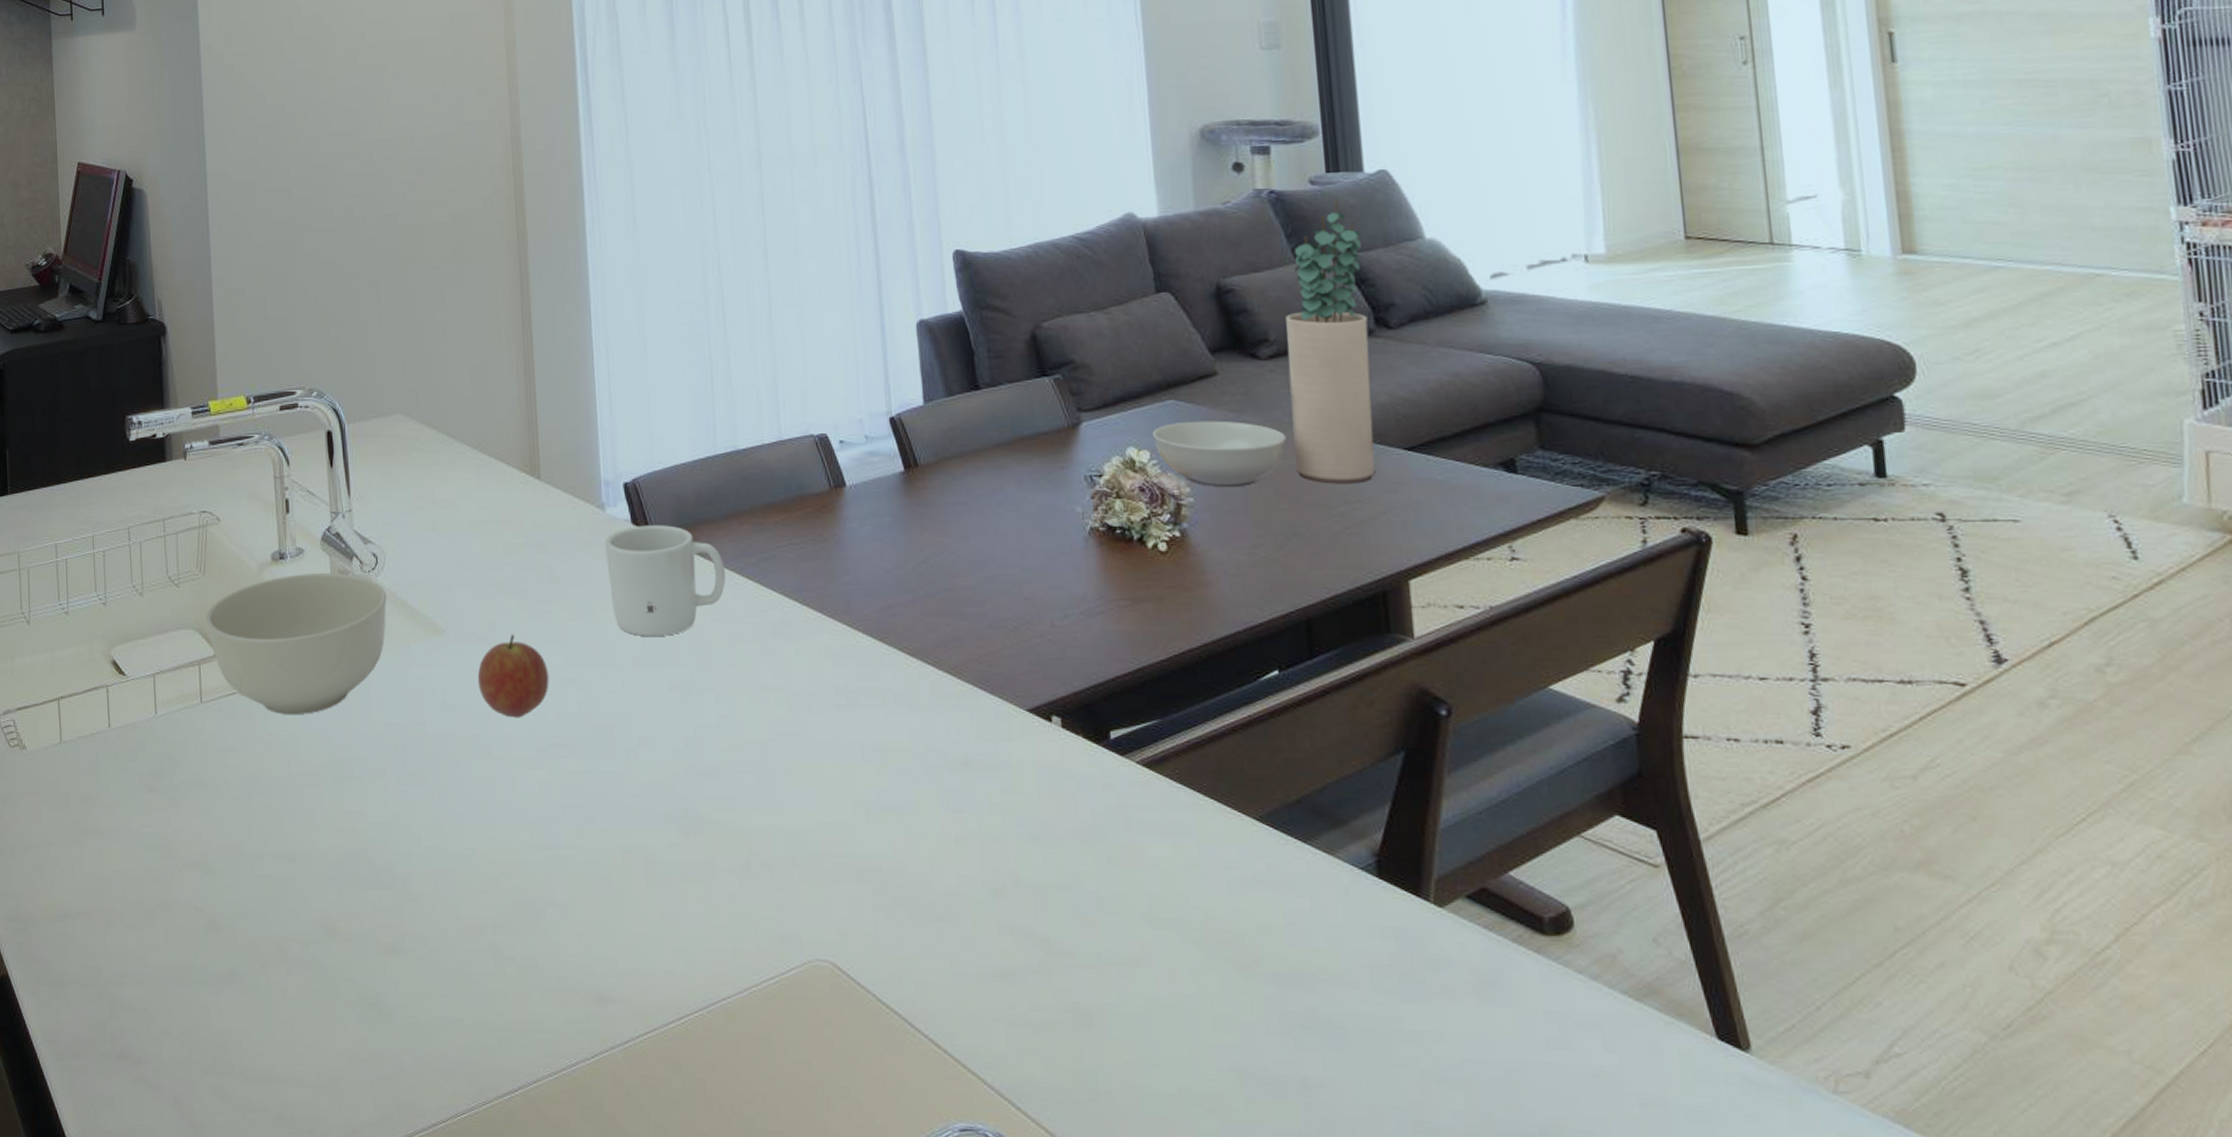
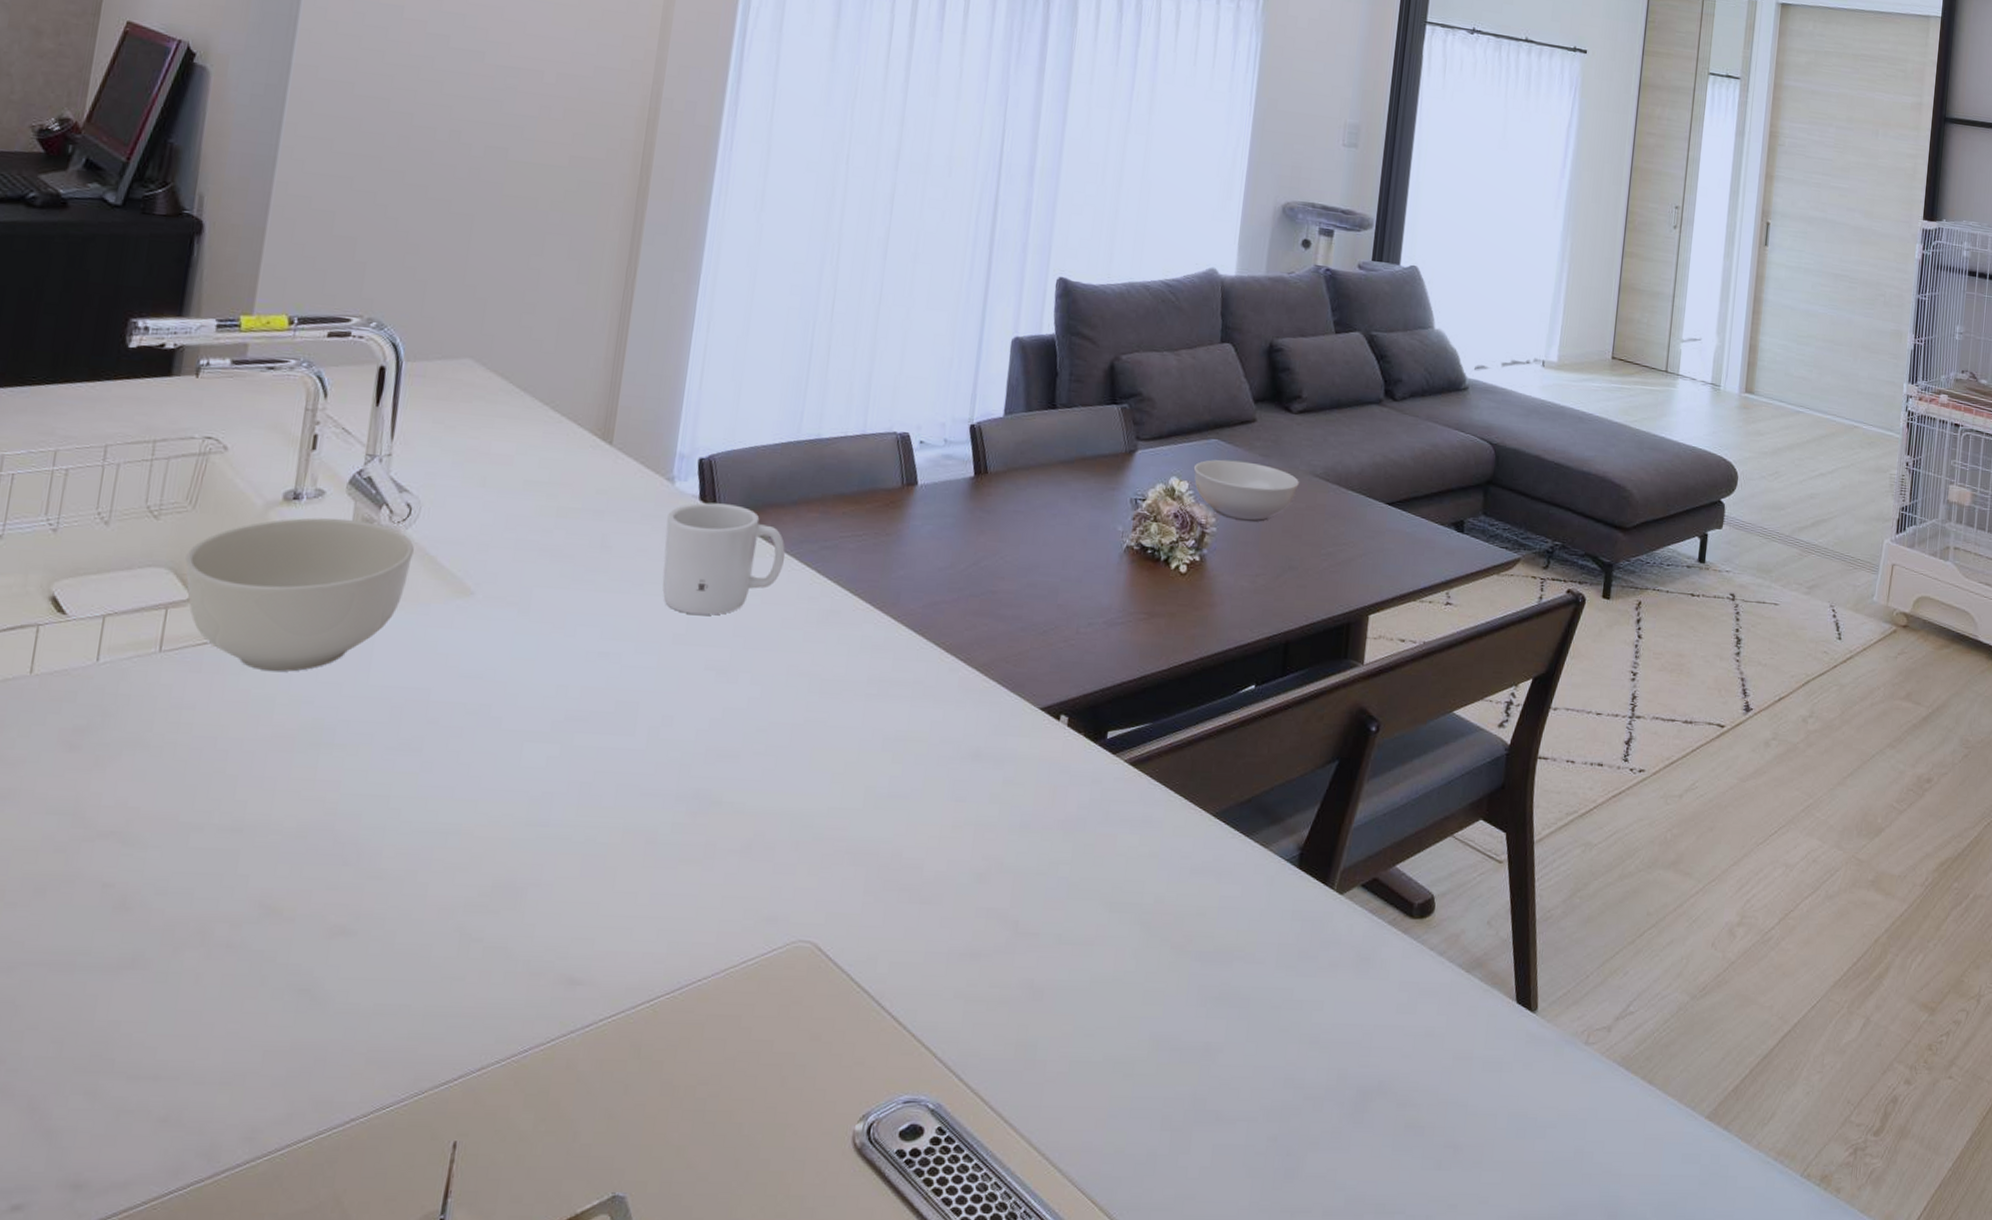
fruit: present [477,634,549,718] -> none [499,602,581,689]
vase: present [1286,198,1375,484] -> none [1301,284,1389,530]

